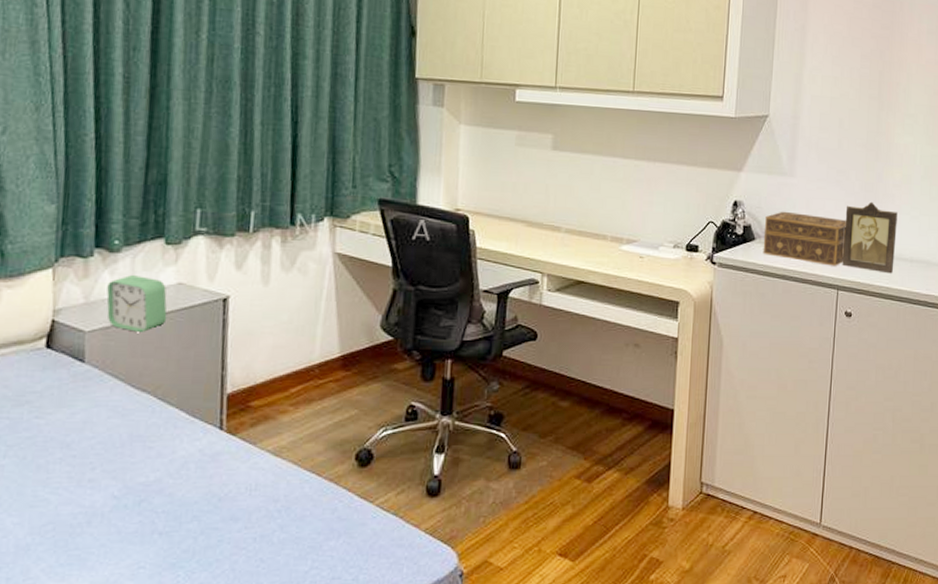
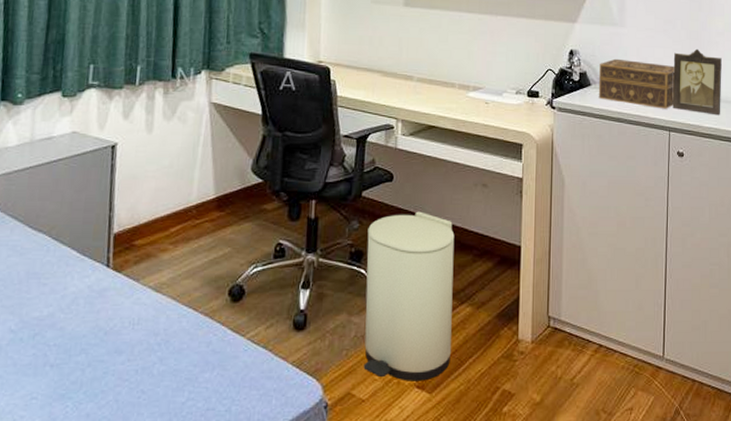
alarm clock: present [106,275,167,332] -> none [9,125,62,177]
pedal bin: none [502,372,603,549] -> present [363,211,455,381]

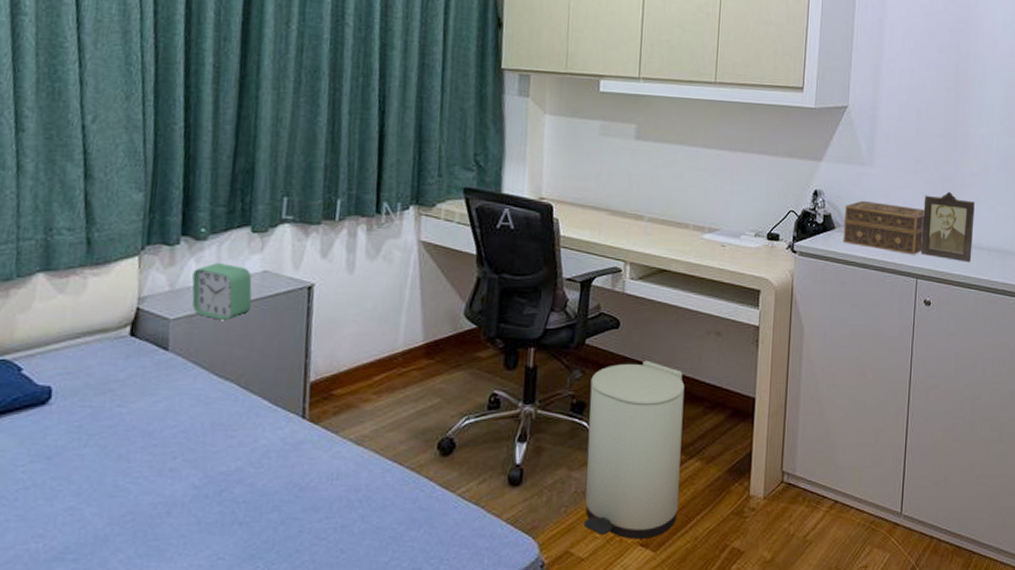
alarm clock: none [9,125,62,177] -> present [191,263,252,320]

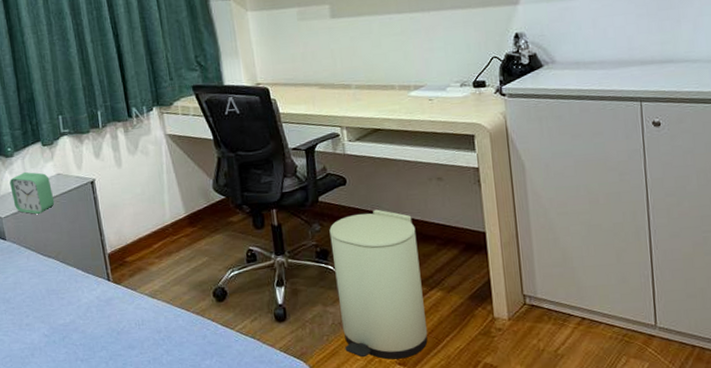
decorative box: present [843,200,925,255] -> none [550,32,643,80]
photo frame: present [921,191,975,263] -> none [638,9,703,78]

